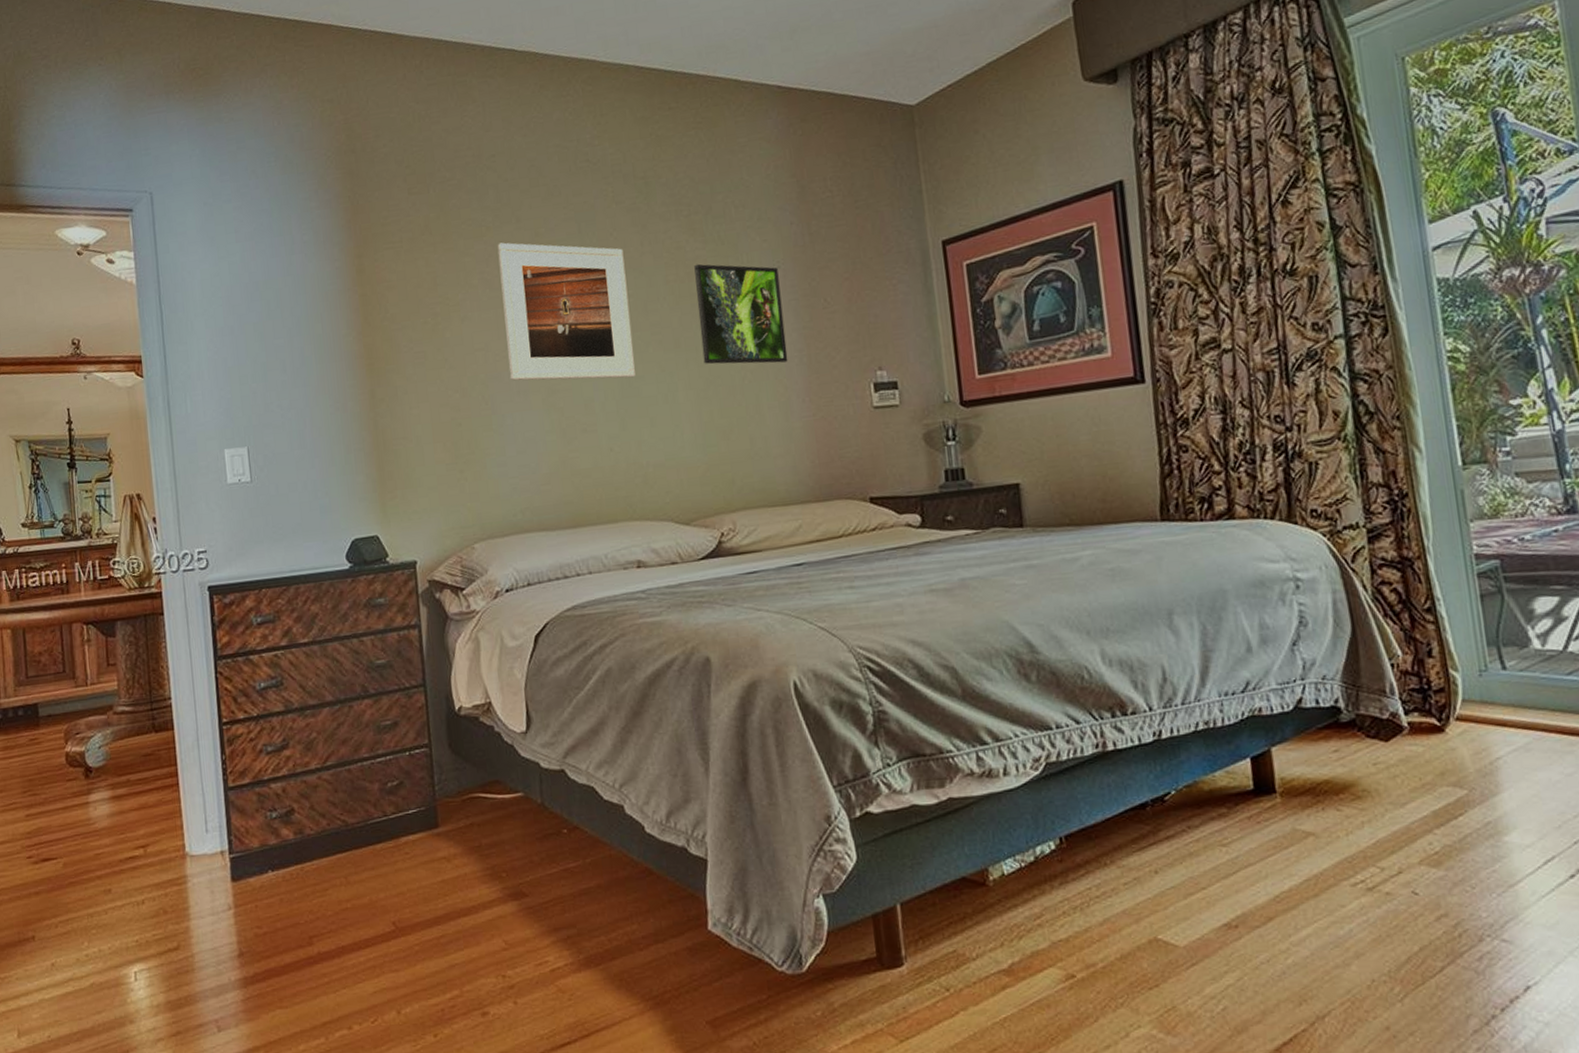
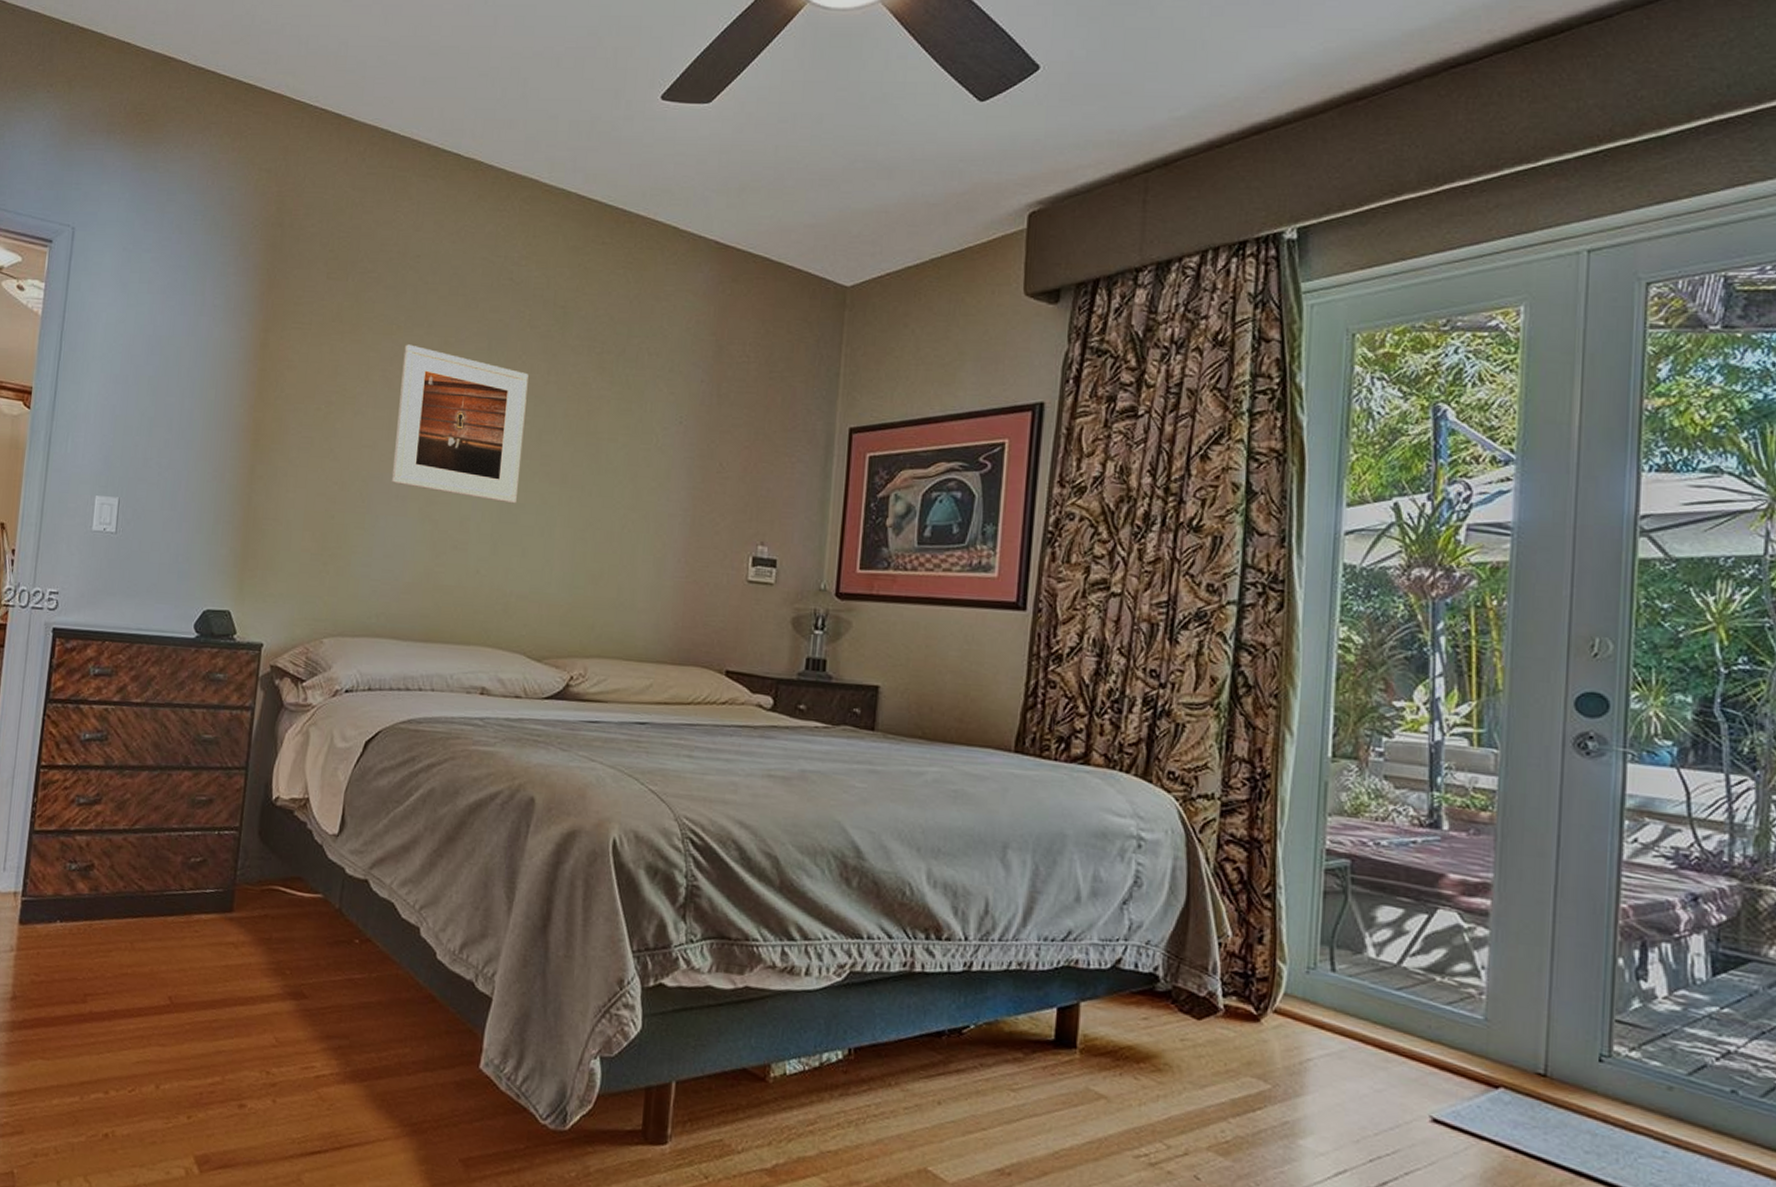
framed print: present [694,263,788,364] -> none [587,403,679,519]

